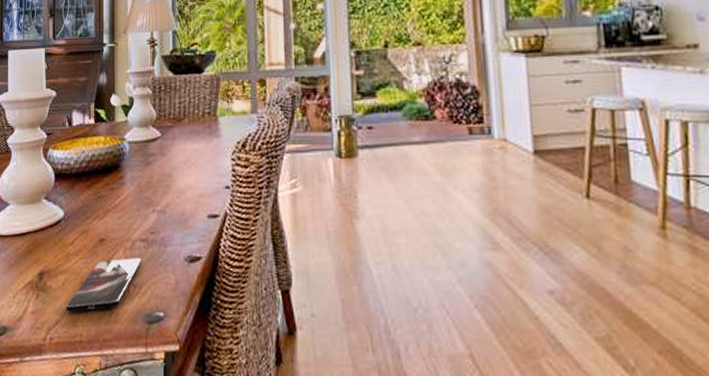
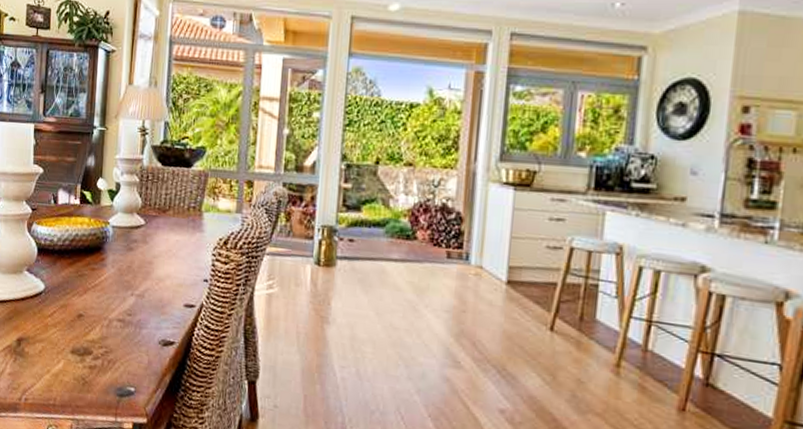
smartphone: present [66,258,141,313] -> none [42,334,117,379]

